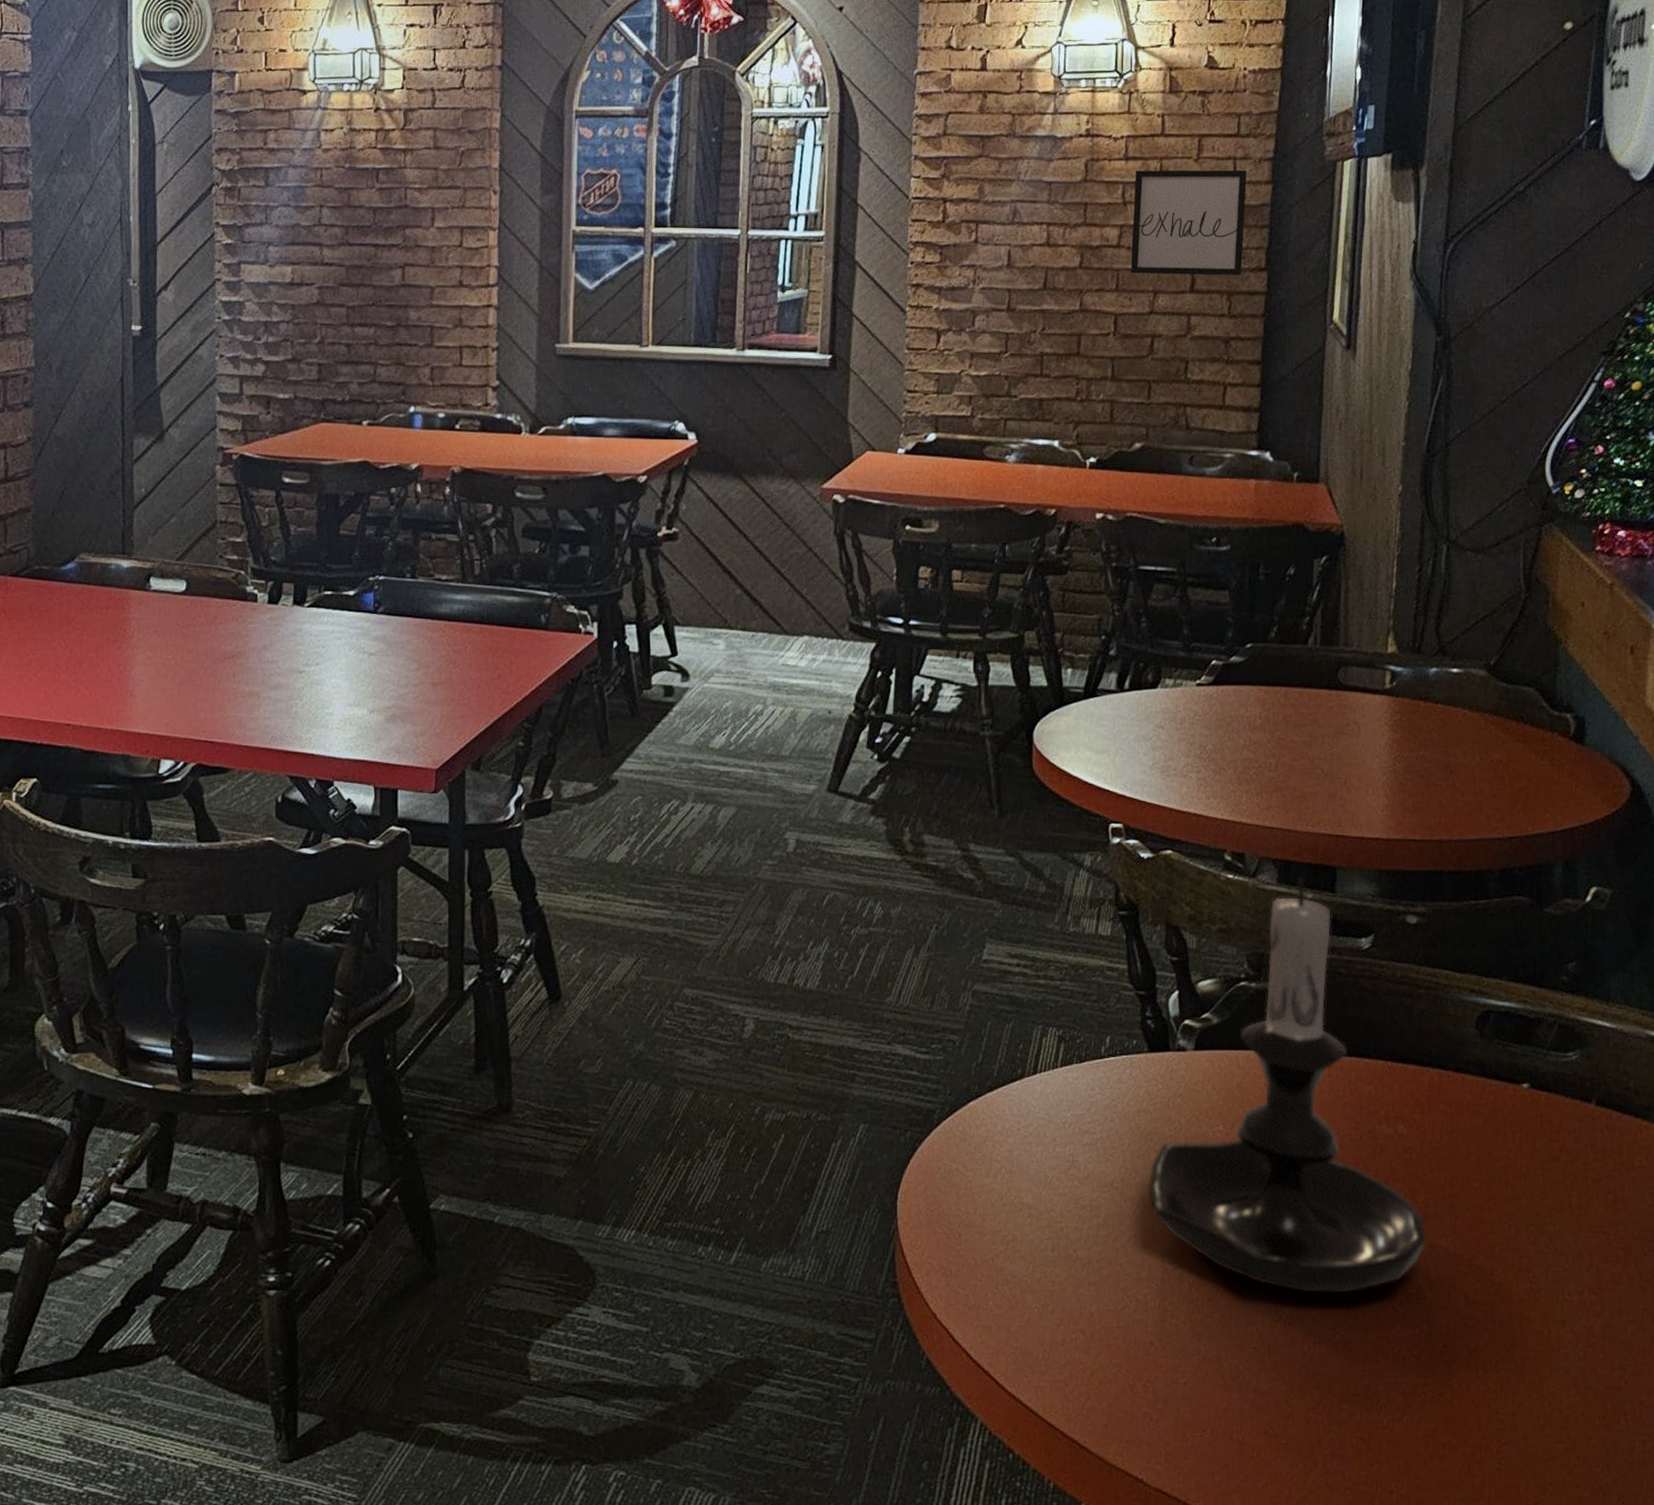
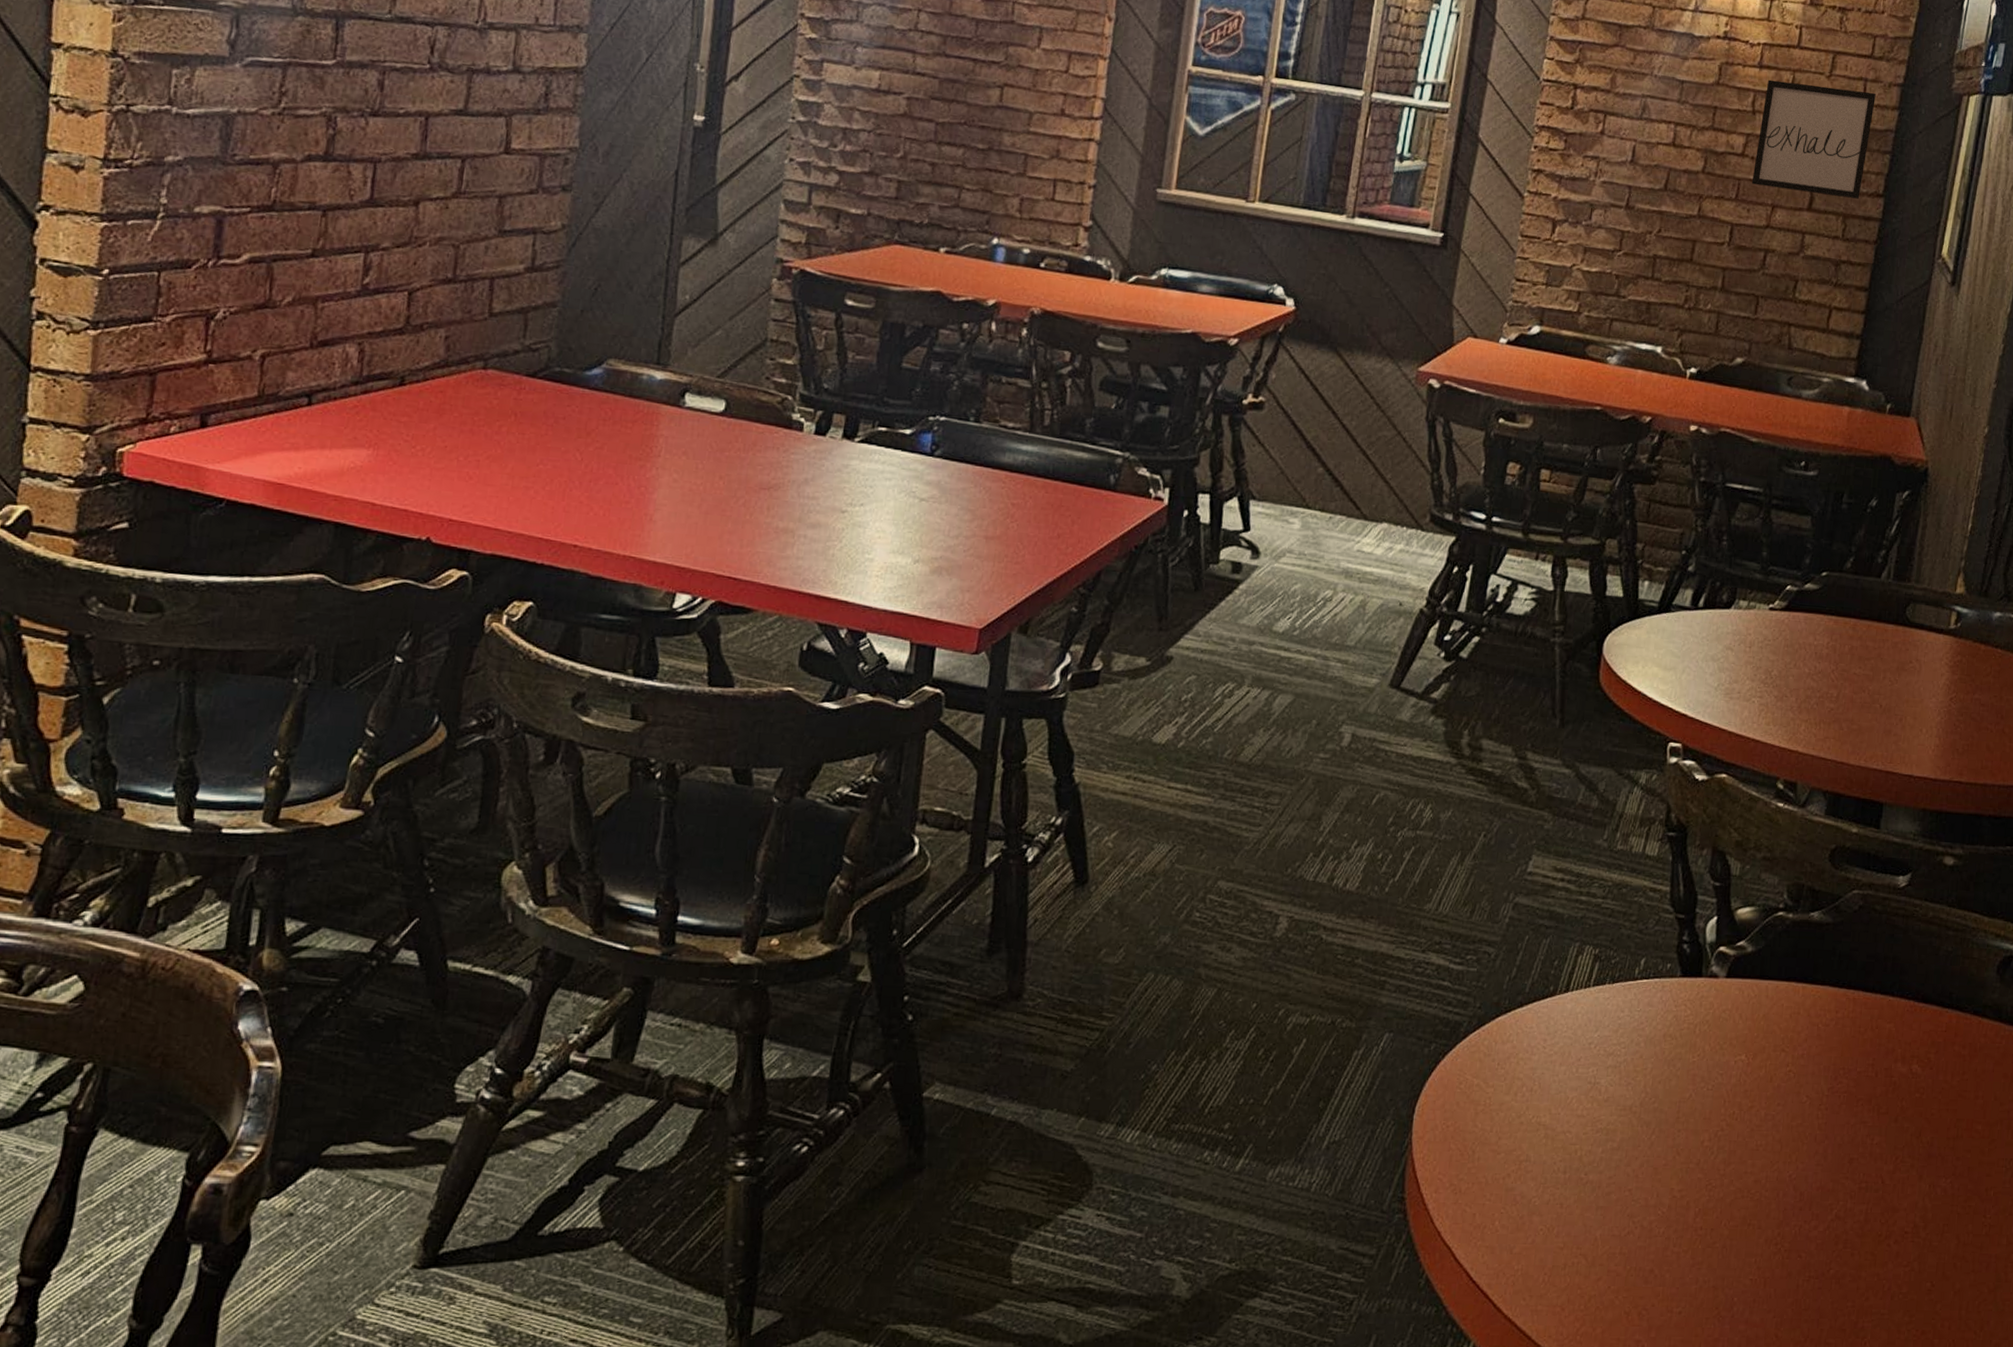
candle holder: present [1148,876,1427,1293] -> none [1665,809,1928,1229]

